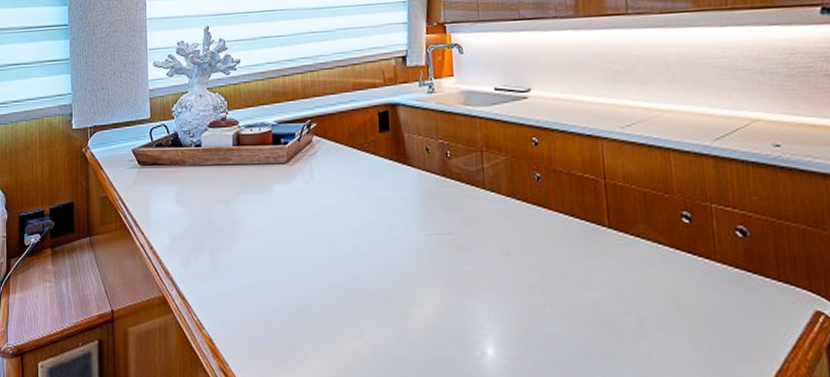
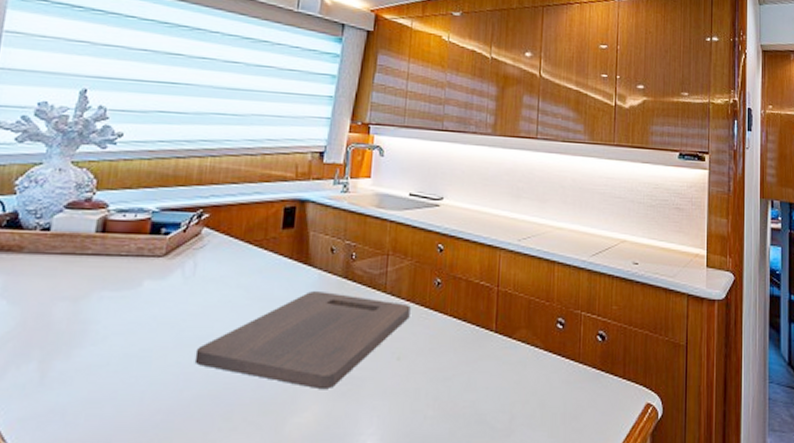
cutting board: none [323,190,513,282] -> present [194,291,411,388]

